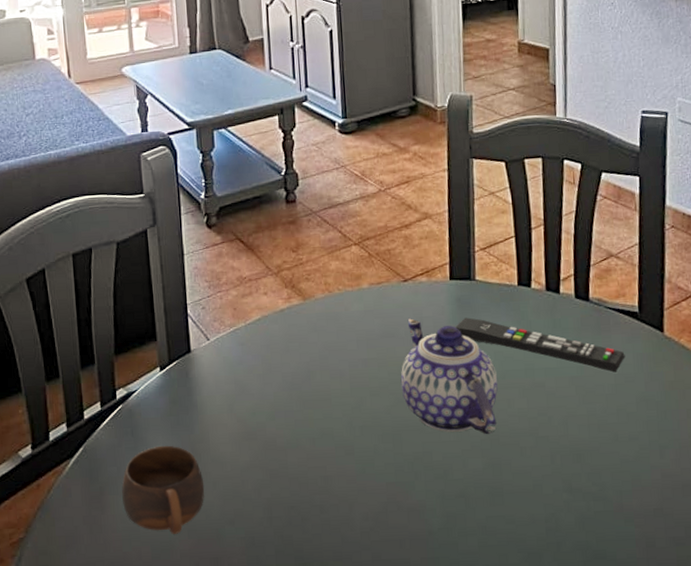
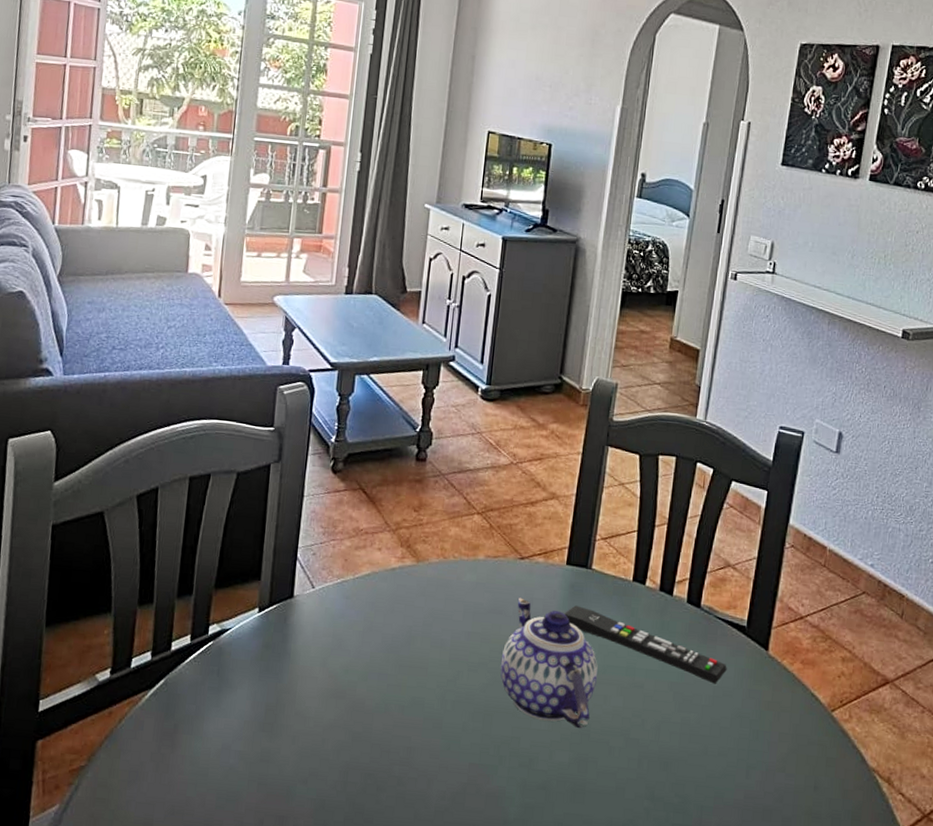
cup: present [122,445,205,534] -> none [195,690,283,785]

